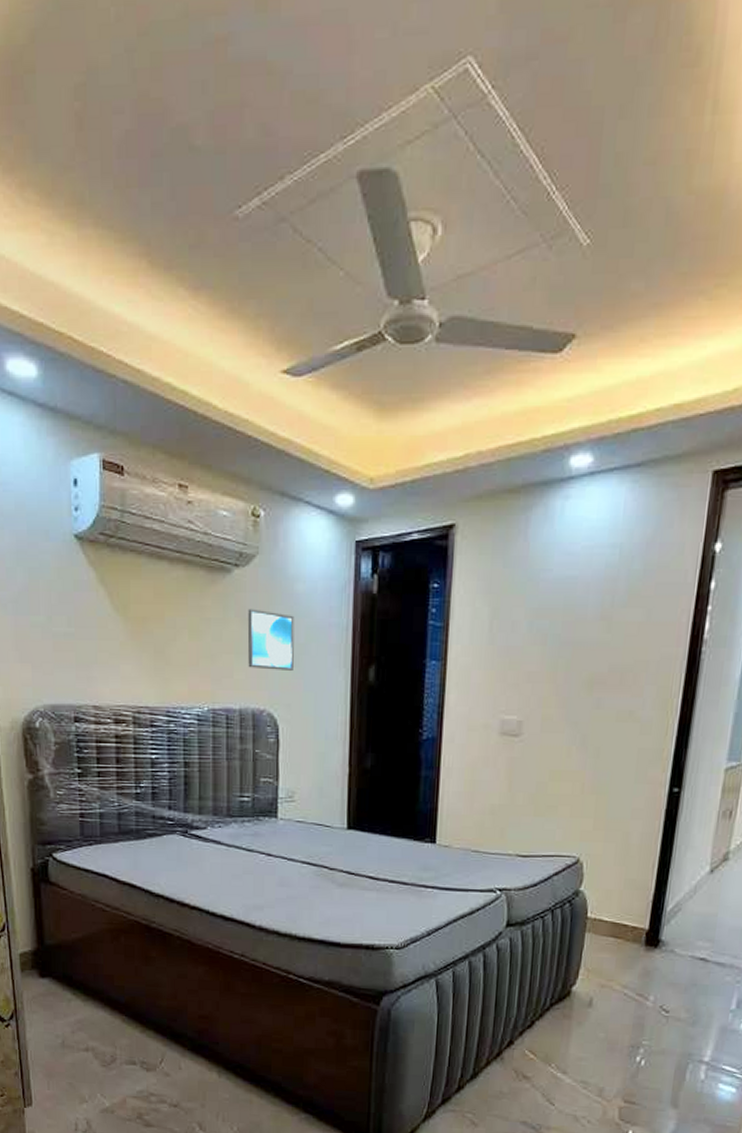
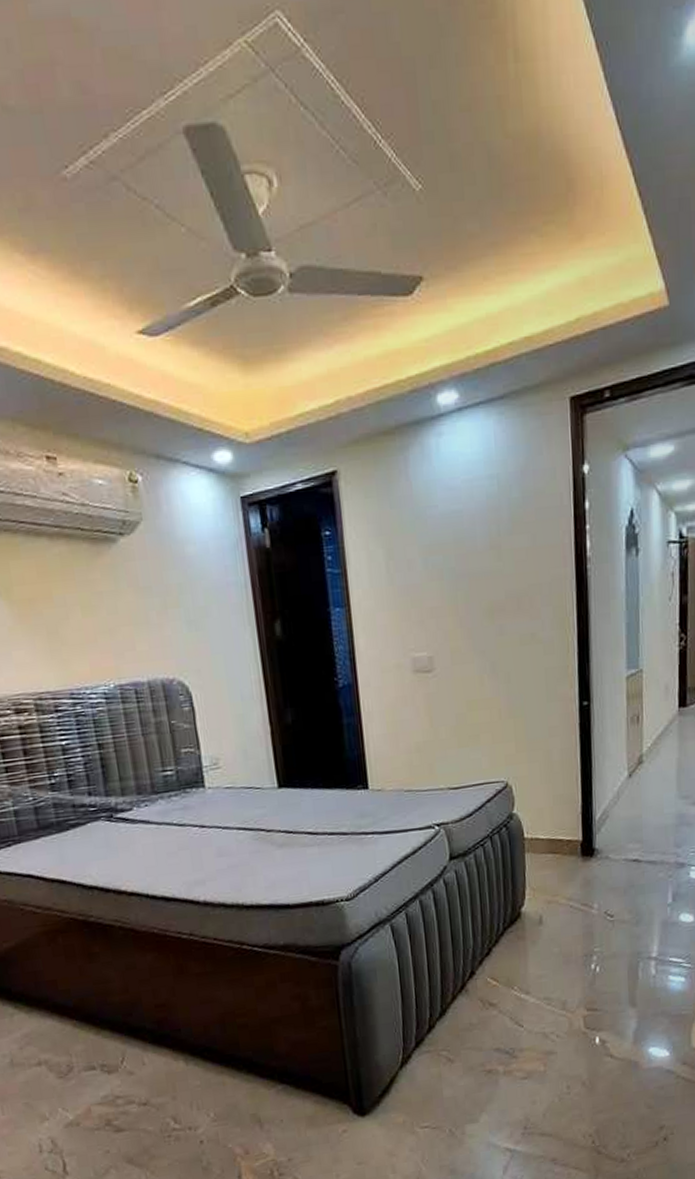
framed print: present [247,608,295,670] -> none [140,576,197,638]

